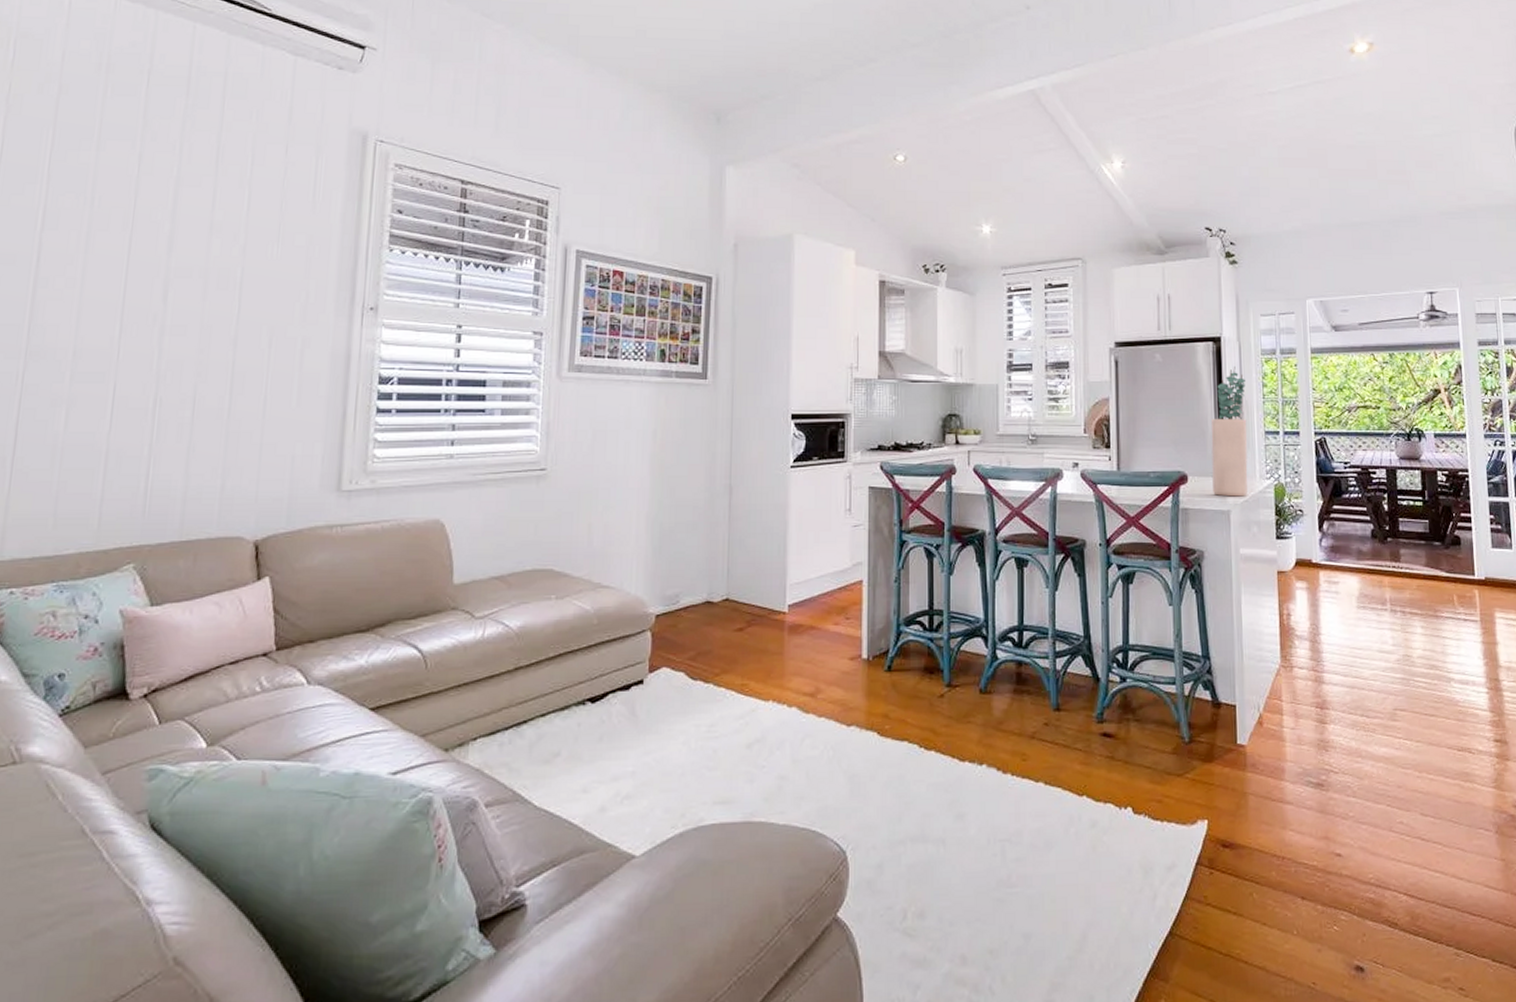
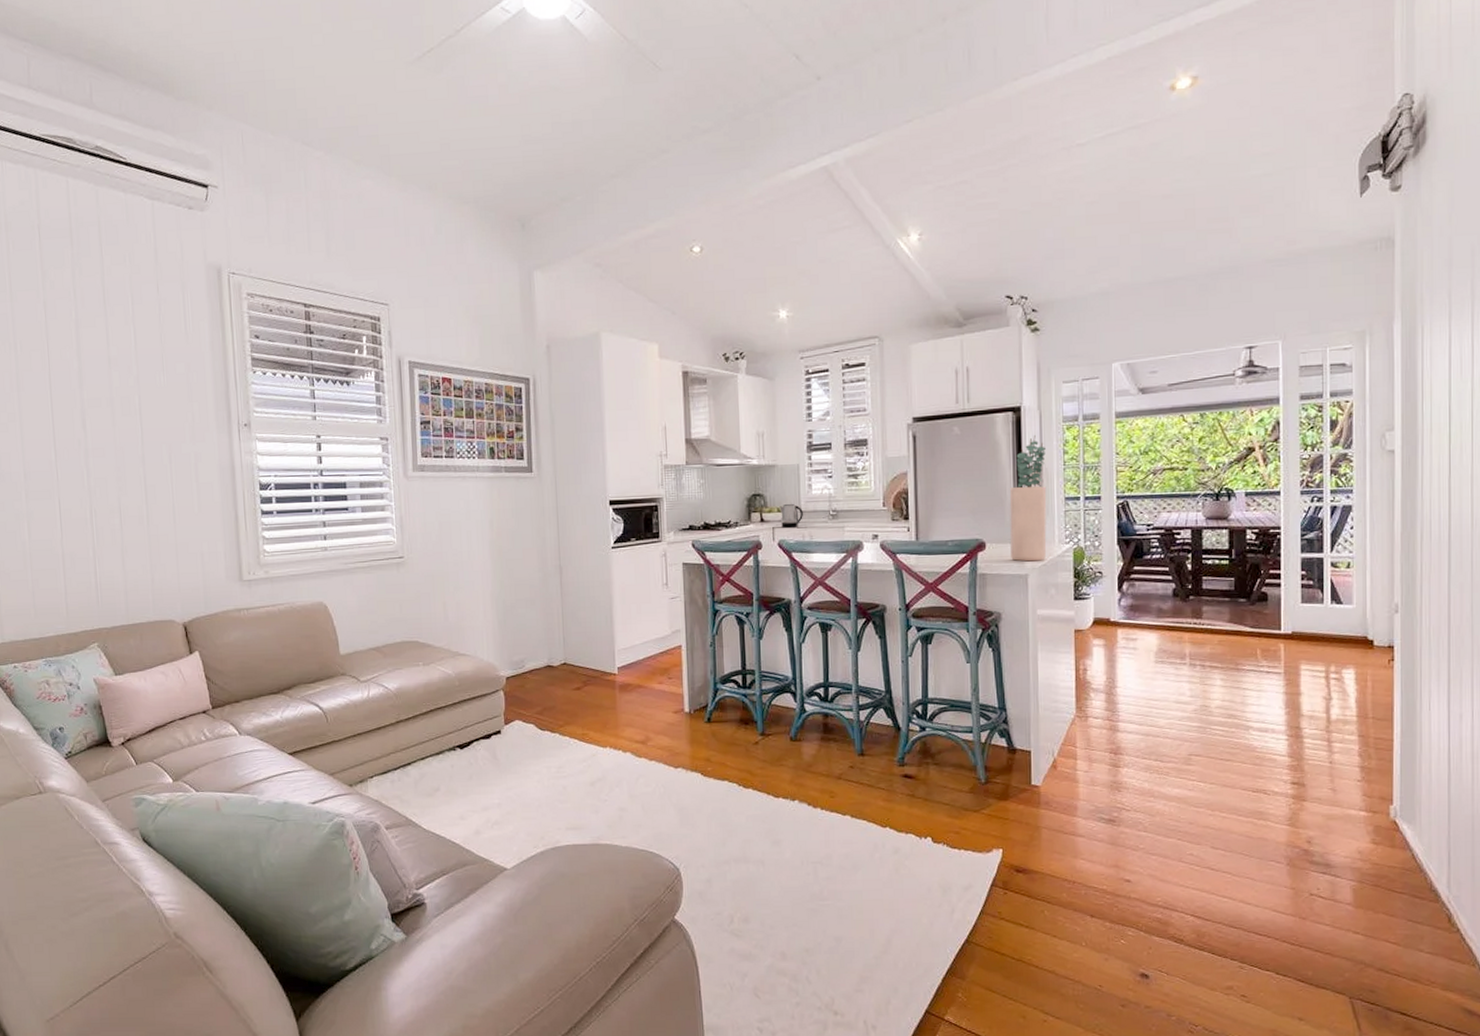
kettle: none [976,425,1001,453] -> present [779,503,803,529]

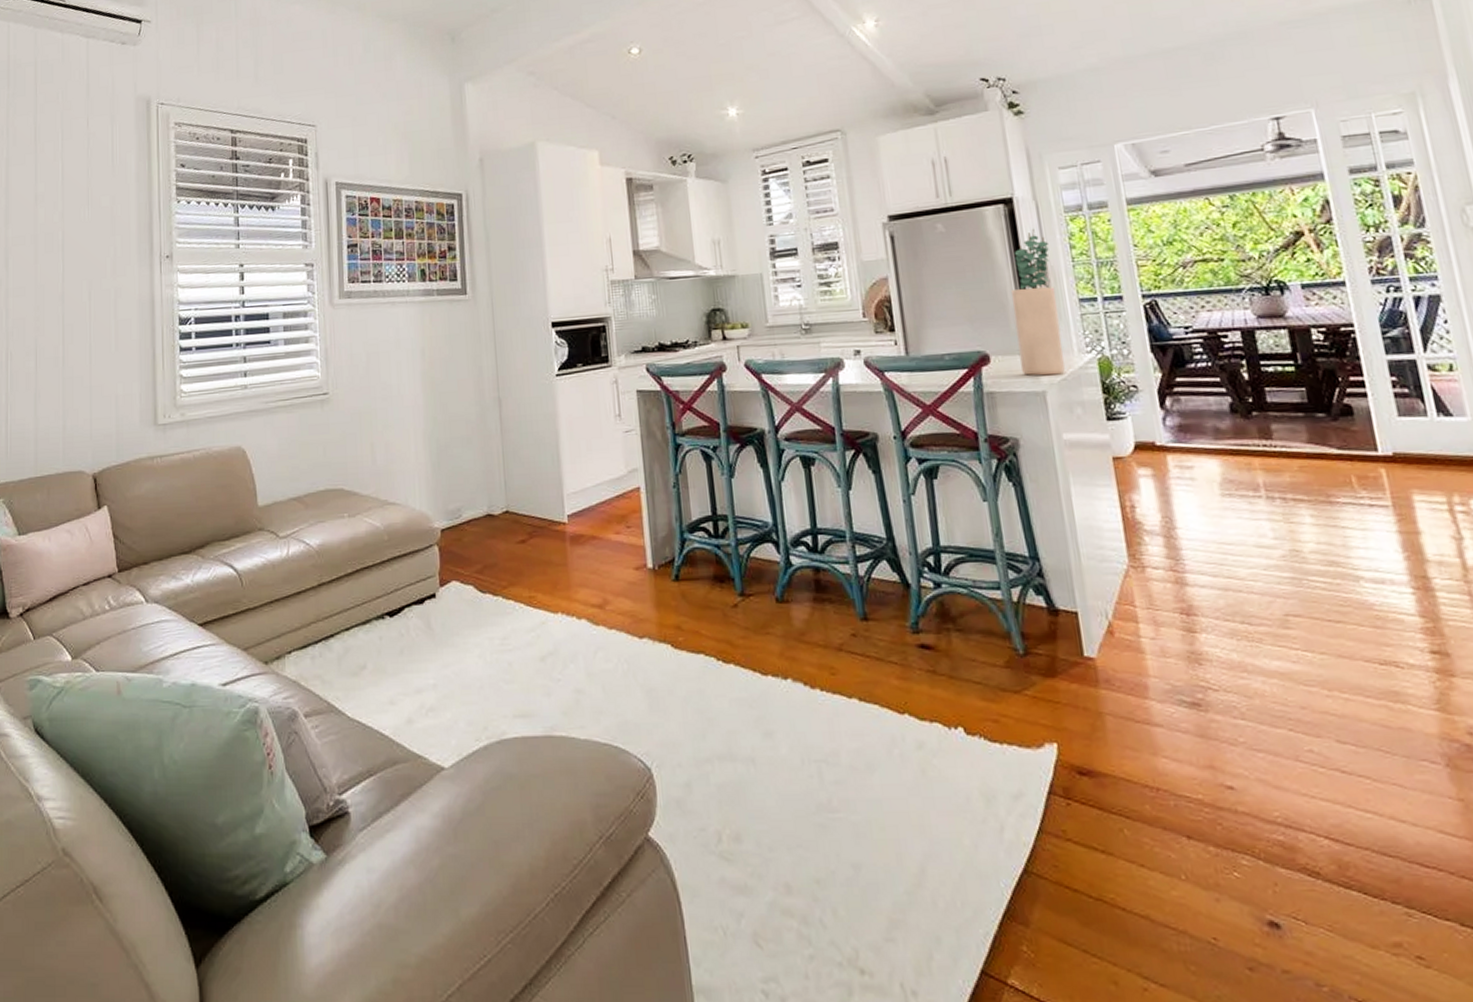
kettle: present [779,503,803,529] -> none [743,317,771,347]

